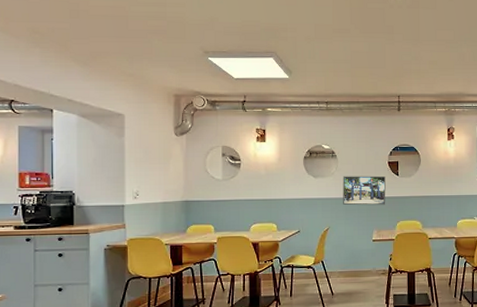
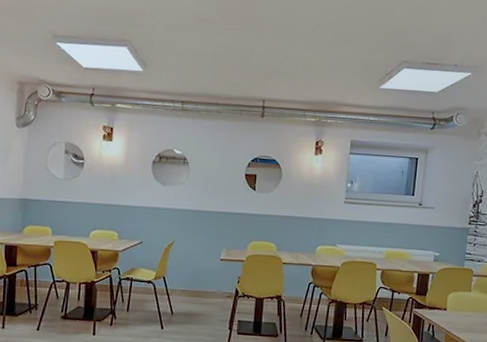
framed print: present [342,176,386,205] -> none [191,186,241,222]

